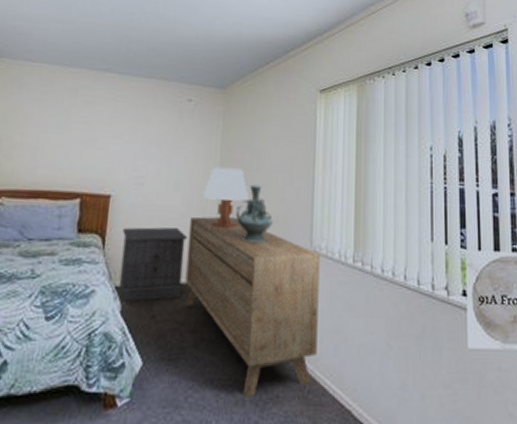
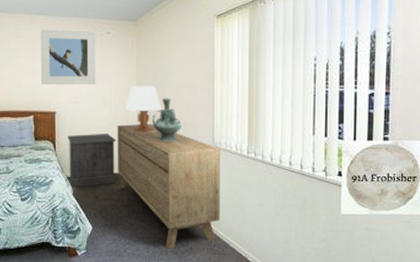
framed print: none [97,89,175,162] -> present [40,29,96,84]

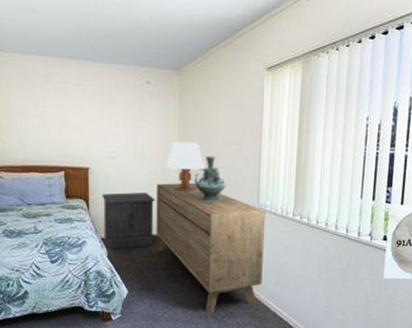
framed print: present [40,29,96,84] -> none [72,75,135,139]

